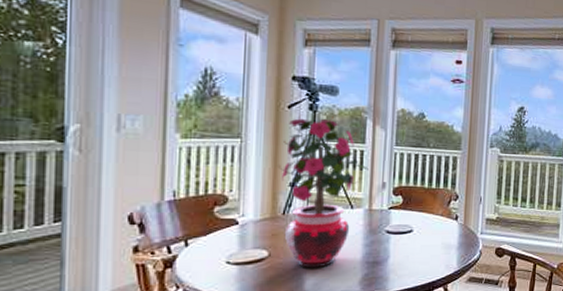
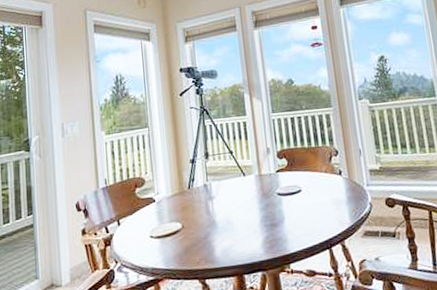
potted flower: present [278,114,369,268] -> none [179,96,253,236]

